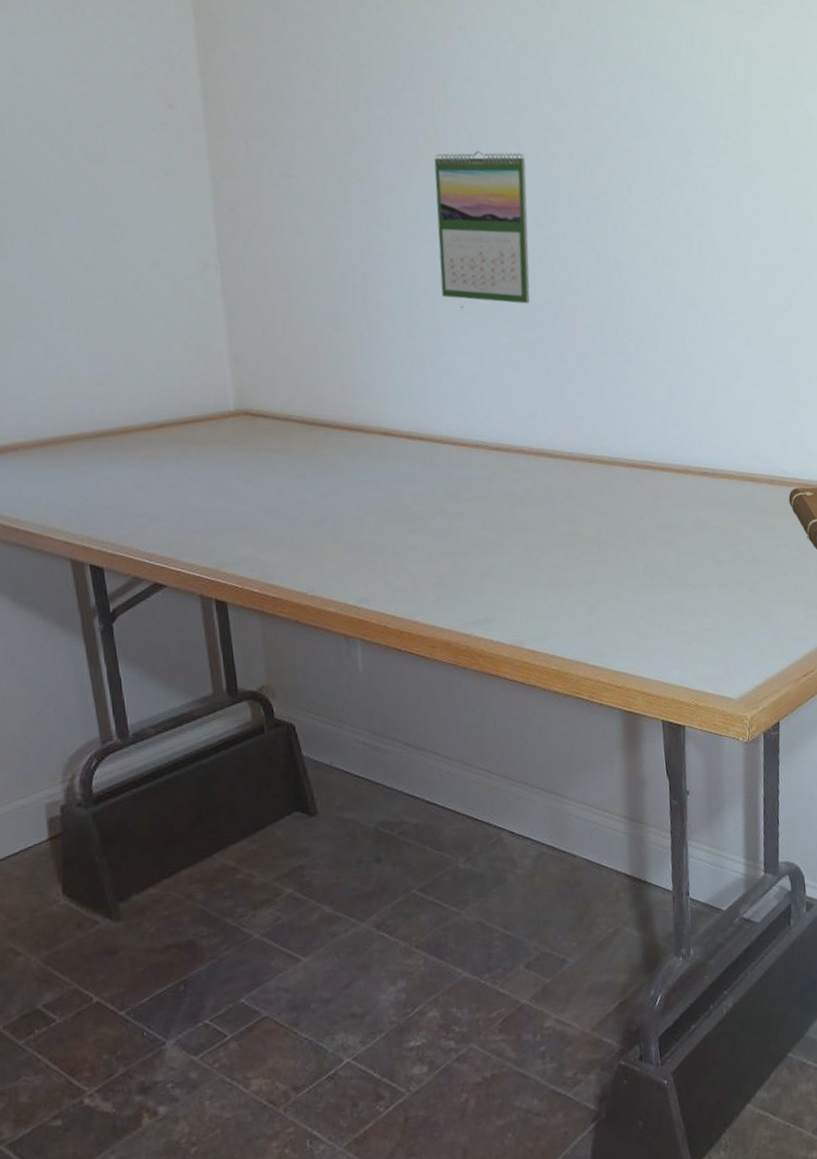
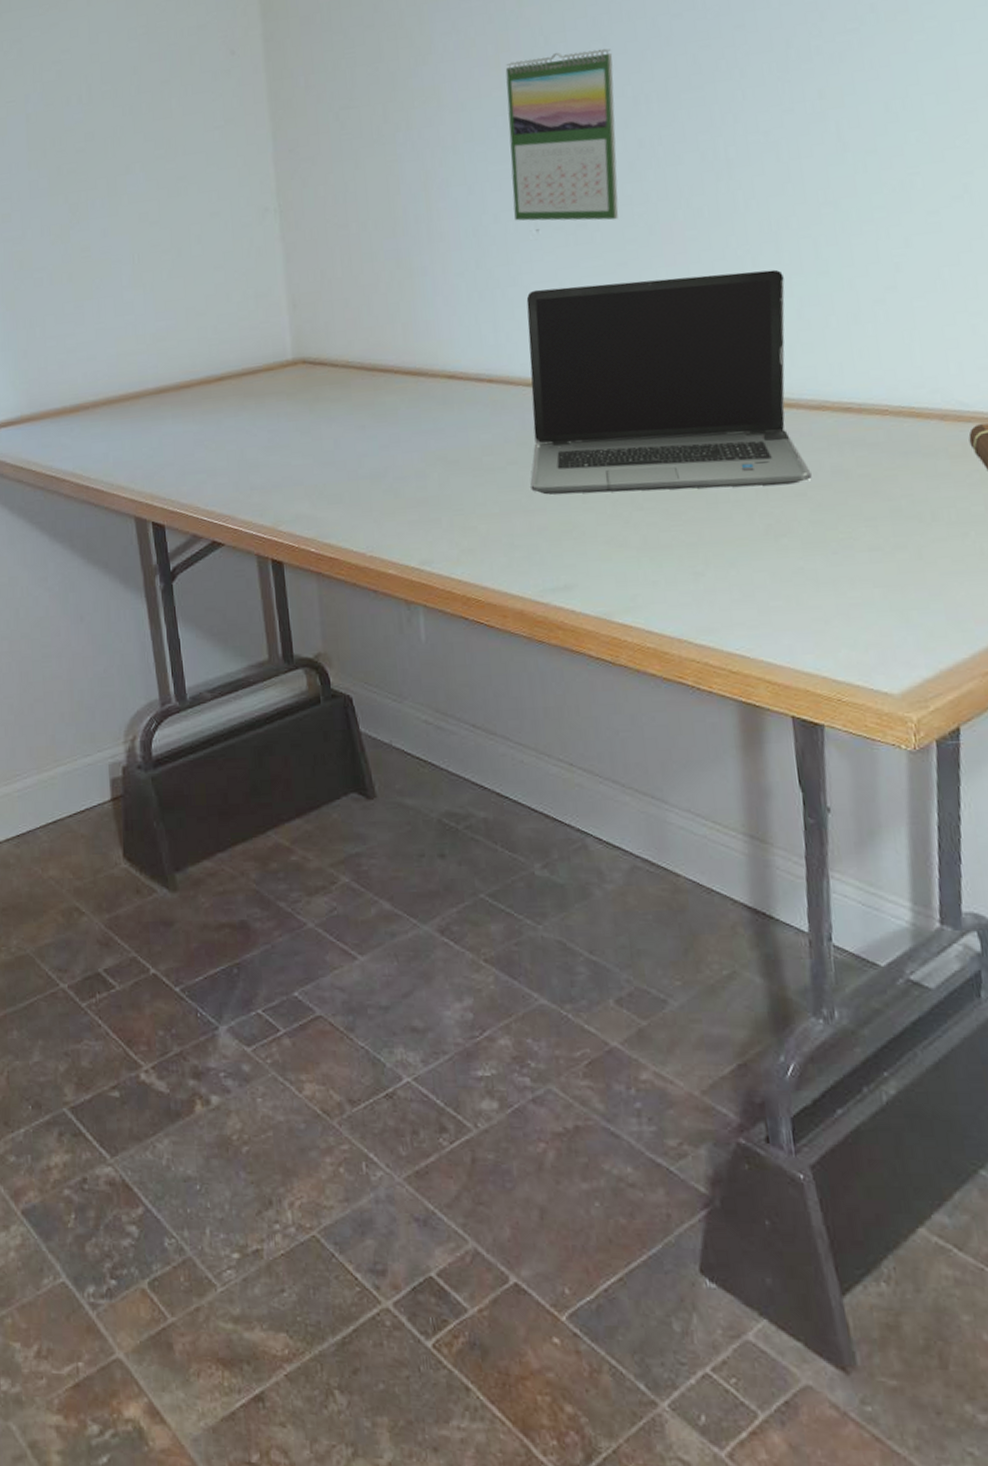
laptop computer: none [452,356,678,540] -> present [526,269,812,495]

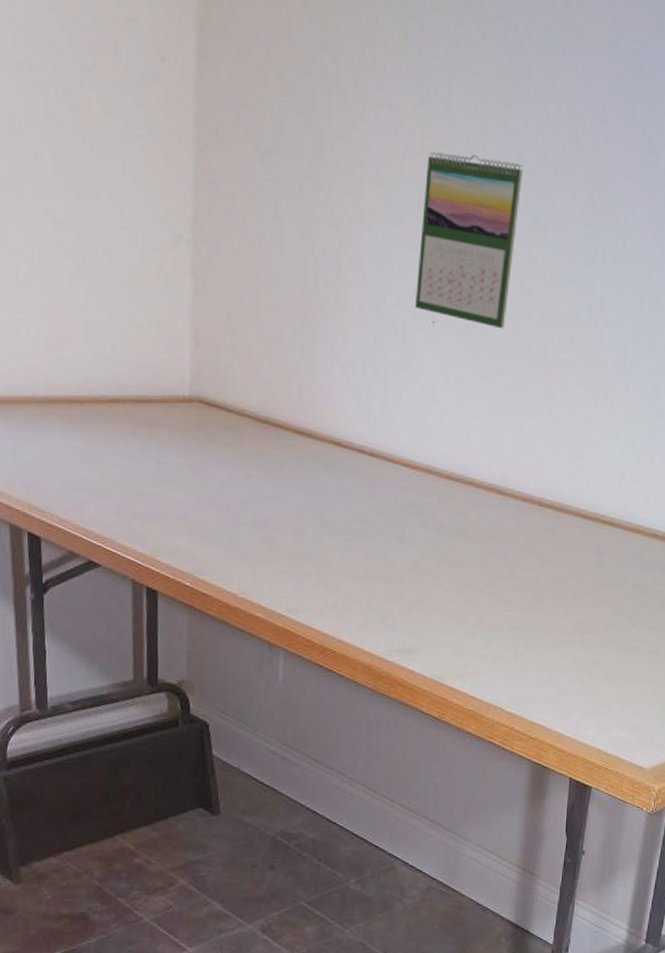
laptop computer: present [526,269,812,495] -> none [393,378,627,591]

